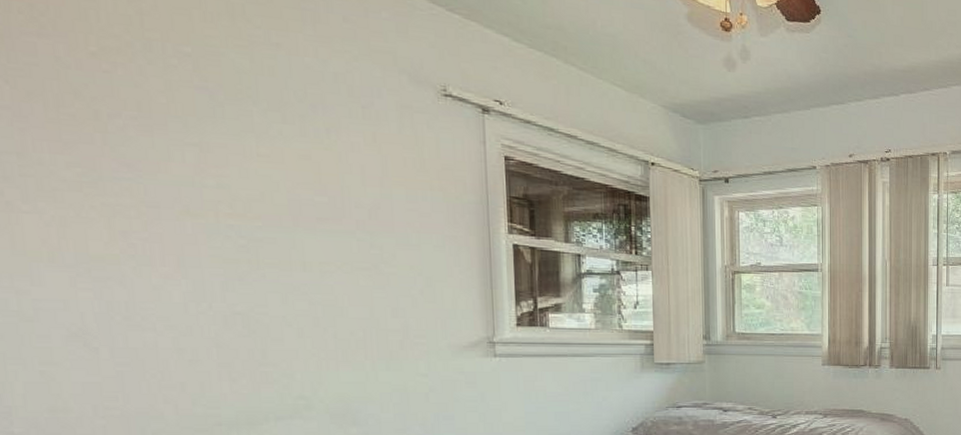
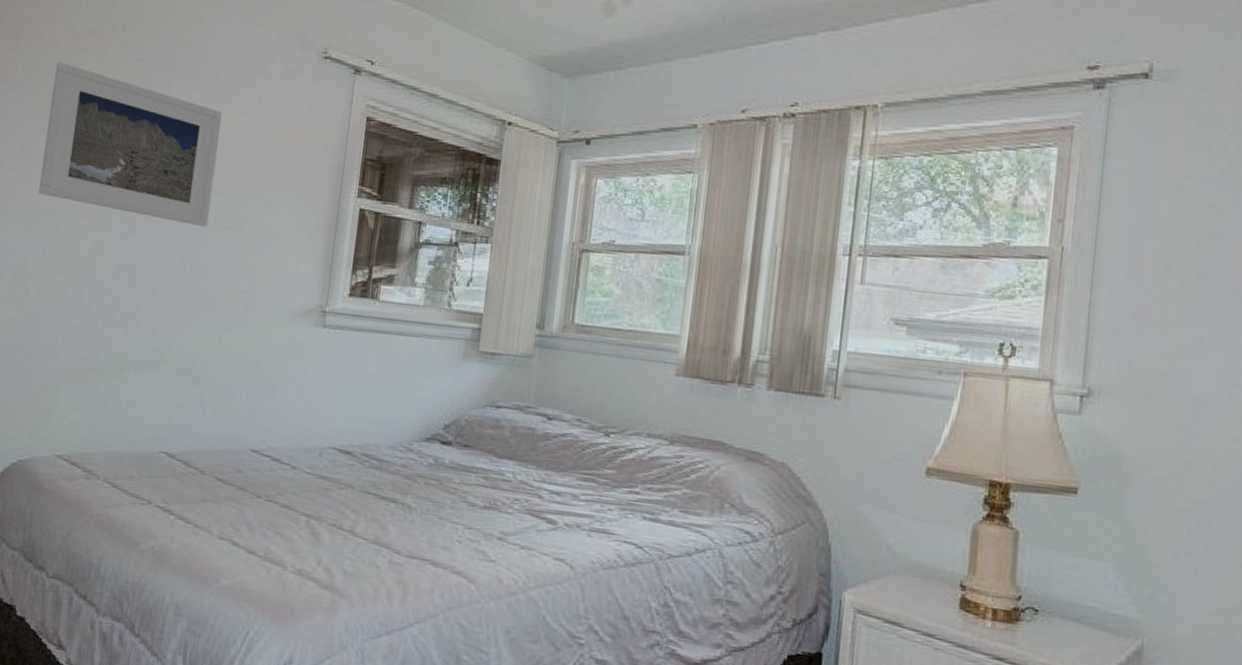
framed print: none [67,85,336,269] -> present [39,62,222,227]

